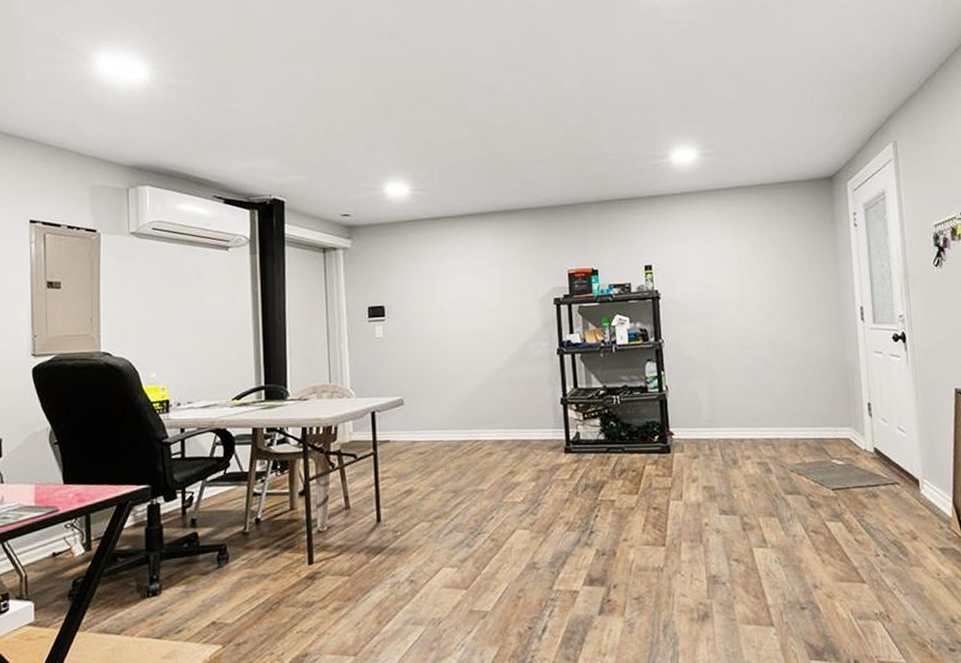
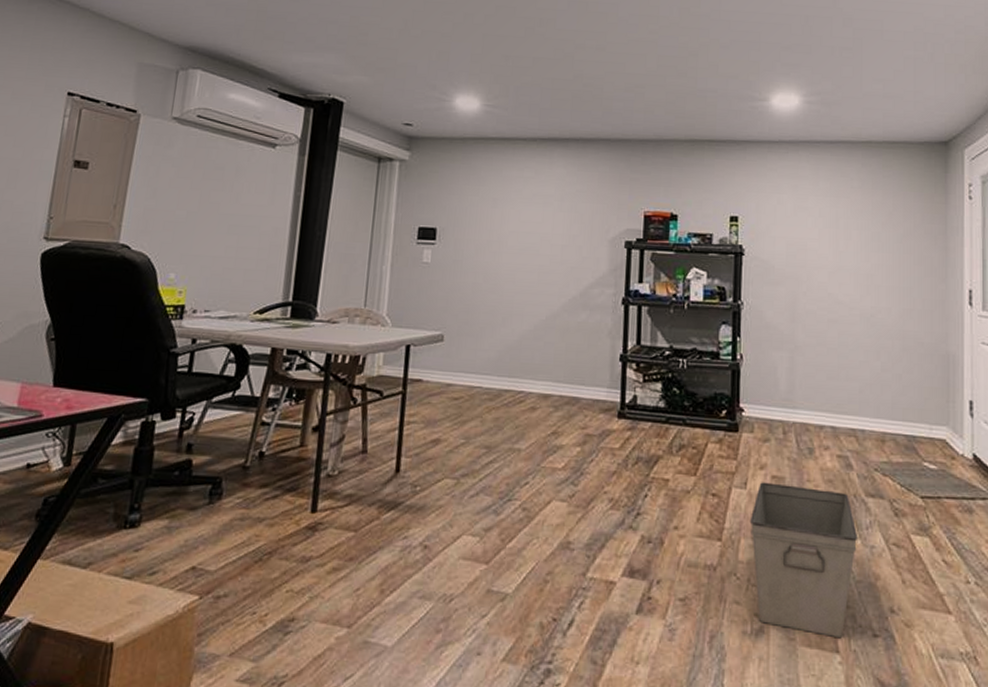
storage bin: none [687,492,782,614] -> present [749,482,858,639]

